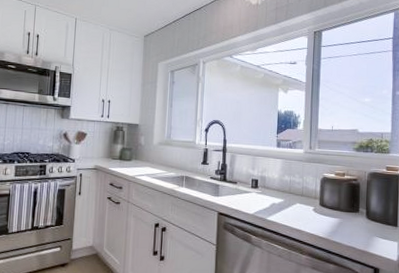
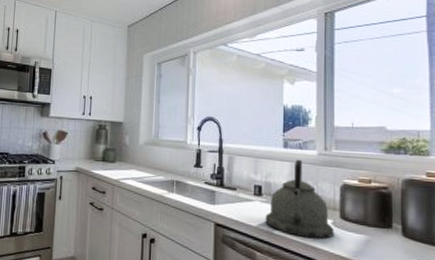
kettle: none [260,157,315,223] -> present [265,160,335,240]

